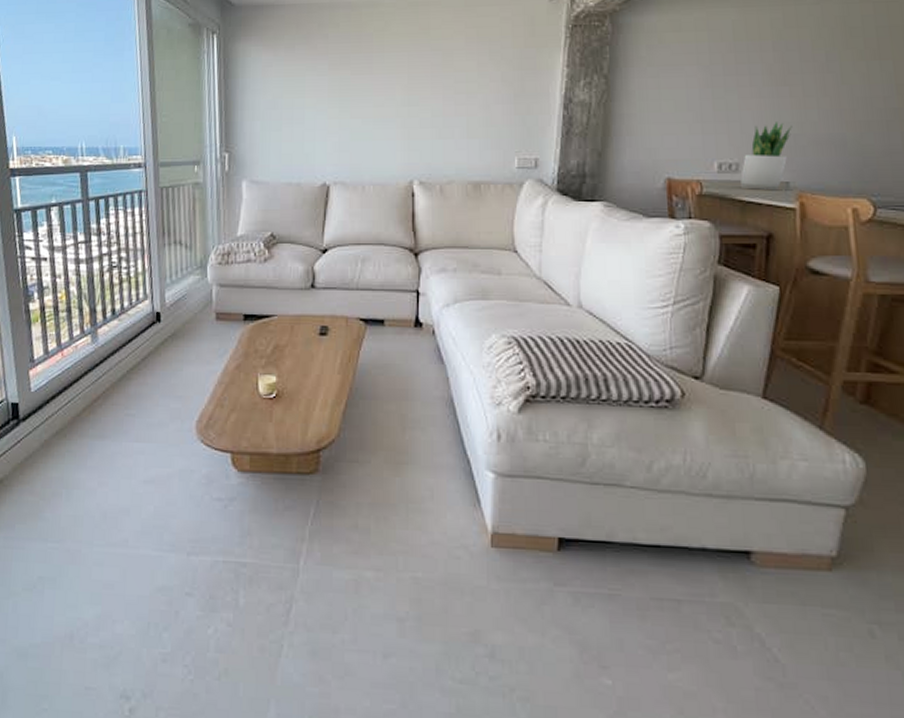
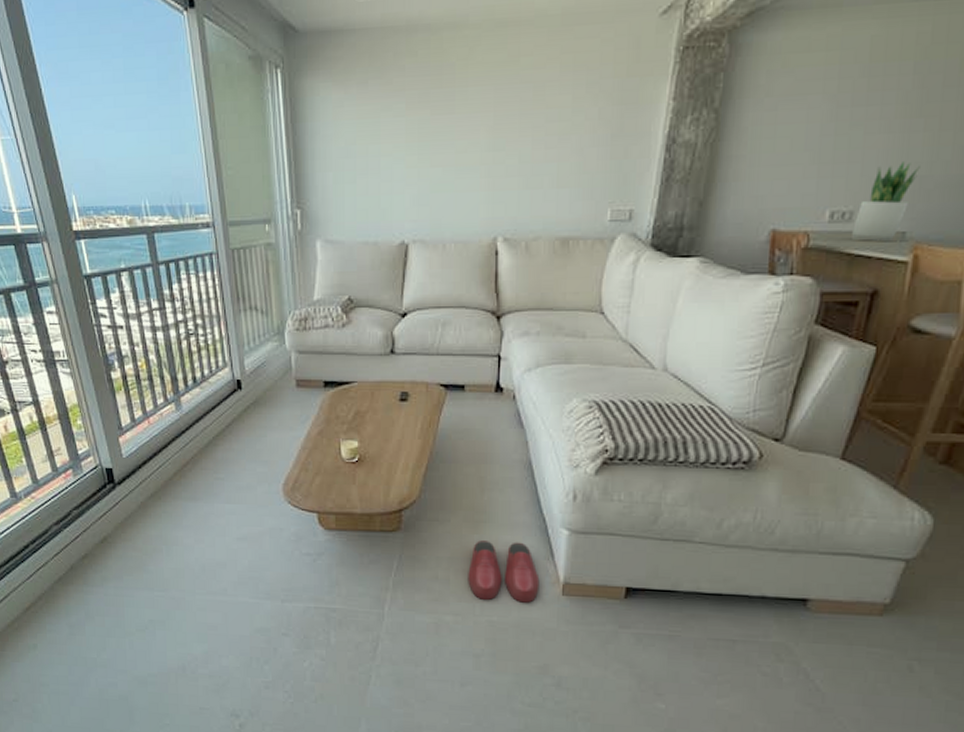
slippers: none [390,484,467,556] -> present [468,540,540,603]

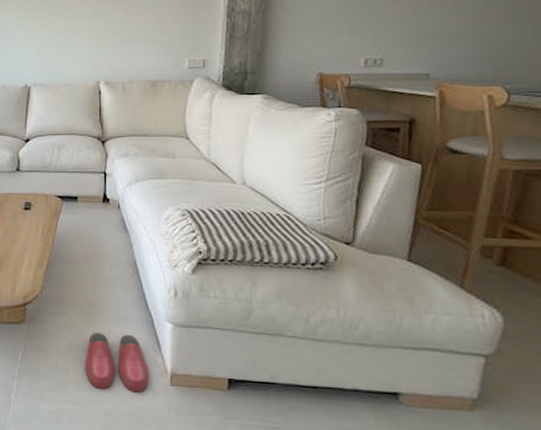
planter: present [850,162,920,242] -> none [384,22,431,82]

